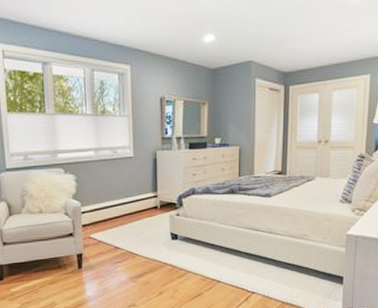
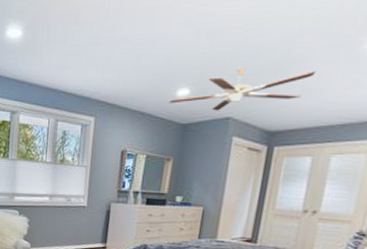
ceiling fan: none [197,15,313,55] -> present [168,68,316,111]

